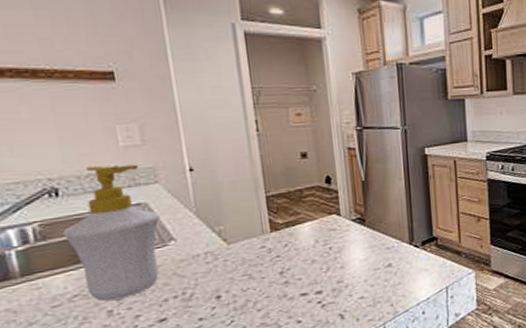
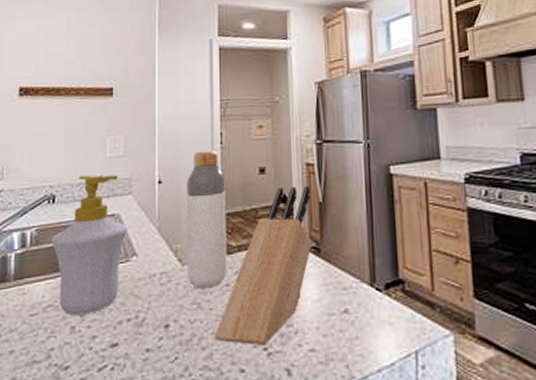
bottle: none [222,138,277,263] -> present [187,151,228,289]
knife block: none [268,167,357,303] -> present [214,185,312,346]

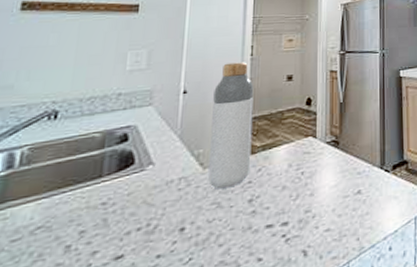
soap bottle: present [50,175,128,315] -> none [47,87,146,234]
knife block: present [214,185,312,346] -> none [232,89,333,236]

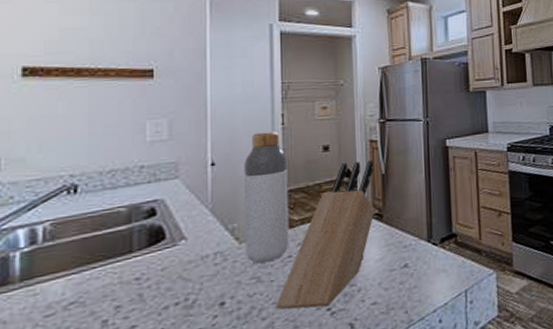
knife block: none [232,89,333,236] -> present [275,159,375,310]

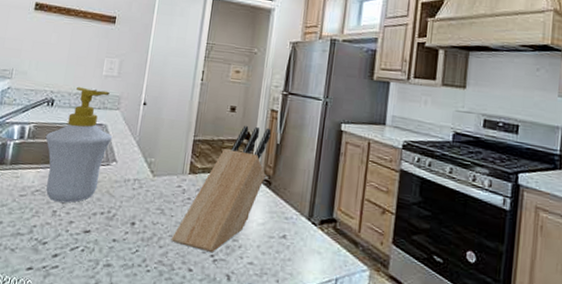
soap bottle: none [72,159,175,309] -> present [45,86,113,203]
bottle: present [244,131,290,264] -> none [156,83,201,199]

